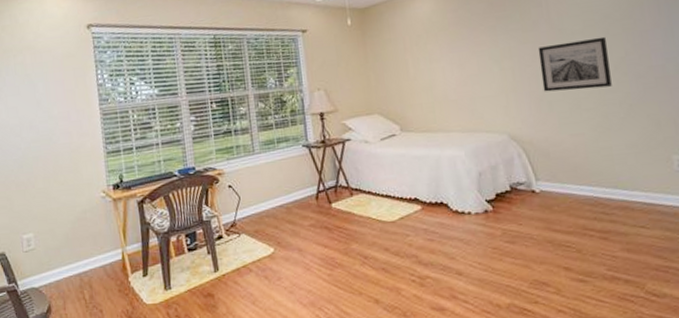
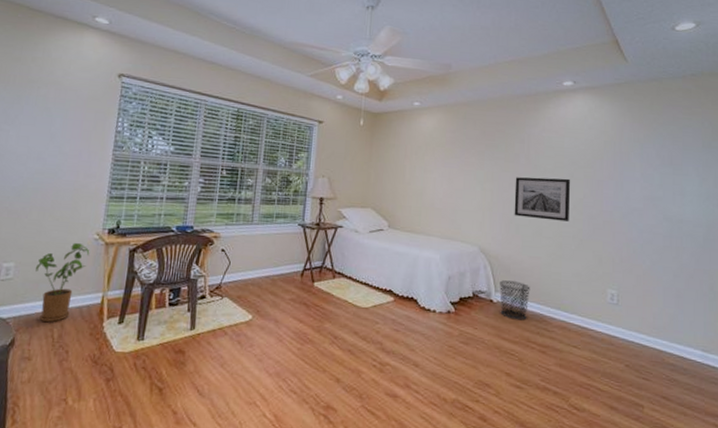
house plant: none [54,203,101,286] -> present [36,242,90,323]
waste bin: none [540,165,579,208] -> present [499,280,530,320]

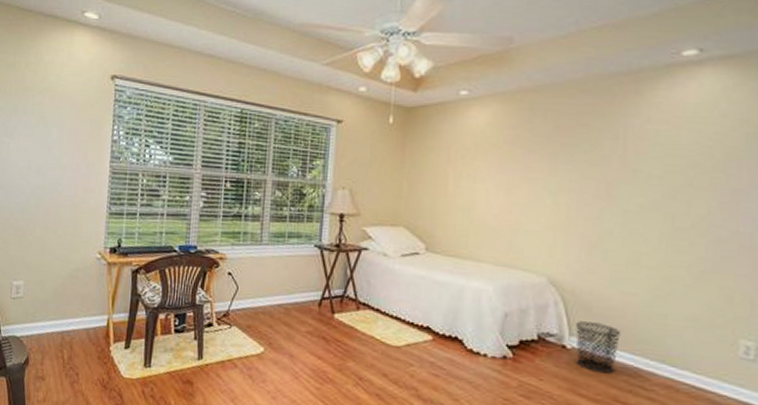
house plant: present [36,242,90,323] -> none [43,261,93,344]
wall art: present [514,177,571,222] -> none [599,186,689,246]

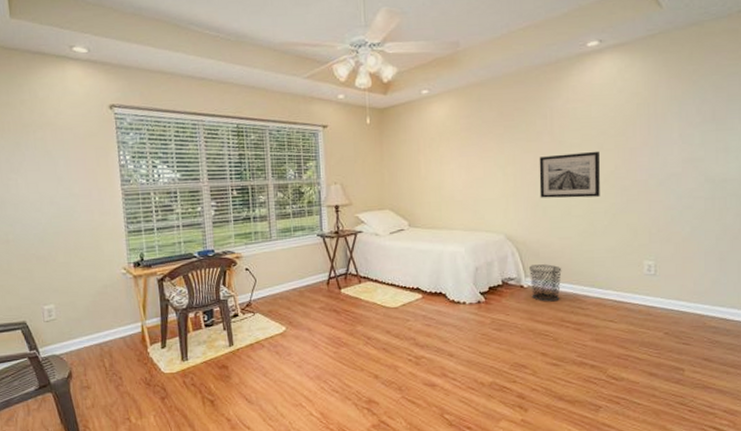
wall art: none [599,186,689,246] -> present [539,151,601,198]

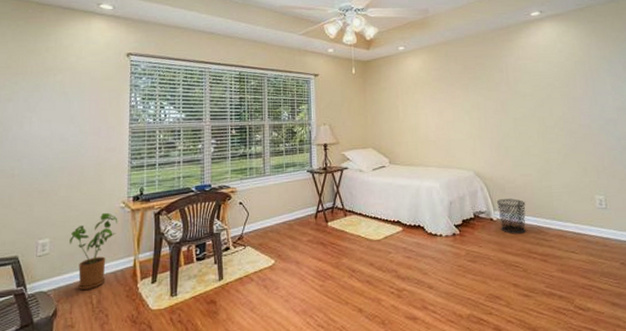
house plant: none [75,278,121,355] -> present [70,212,118,291]
wall art: present [539,151,601,198] -> none [499,99,552,140]

